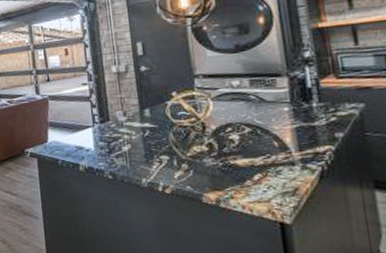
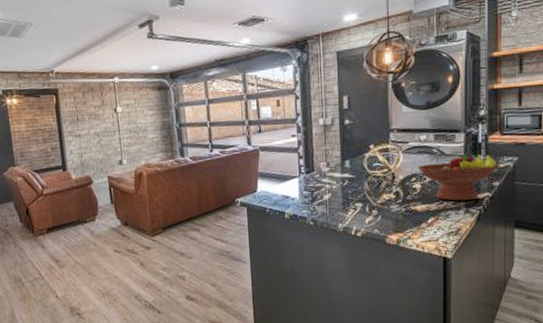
fruit bowl: none [232,97,343,155] -> present [417,151,501,201]

